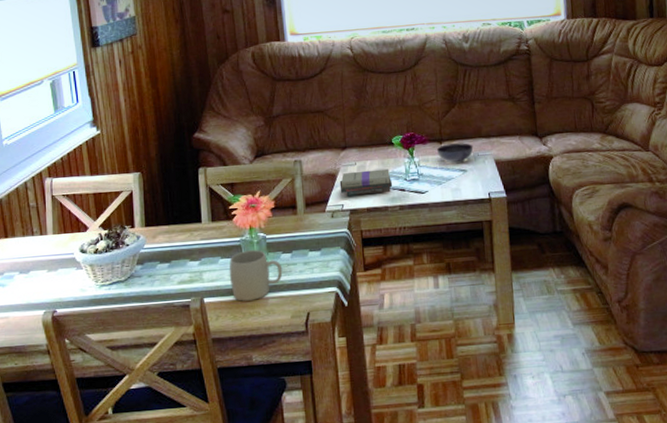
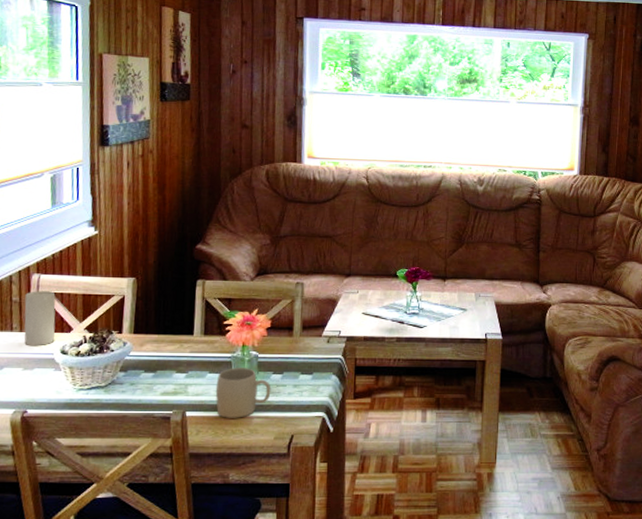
candle: none [41,193,74,249] -> present [24,291,56,347]
books: present [339,168,393,196] -> none [339,299,393,324]
bowl: present [437,143,474,164] -> none [440,282,476,302]

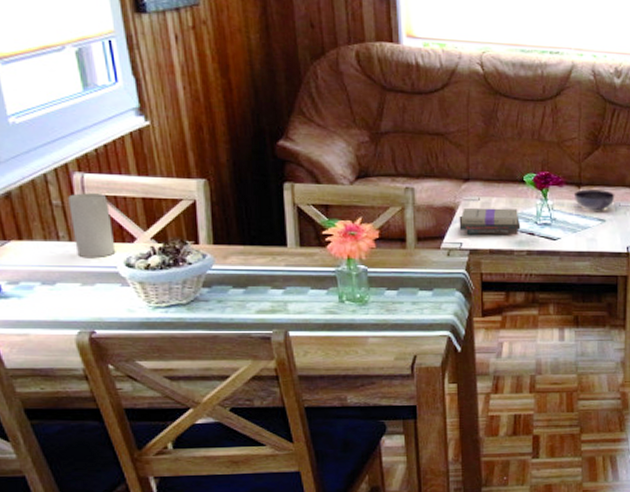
mug: present [215,368,272,418] -> none [320,283,387,338]
books: none [339,299,393,324] -> present [459,207,521,236]
bowl: none [440,282,476,302] -> present [575,189,615,212]

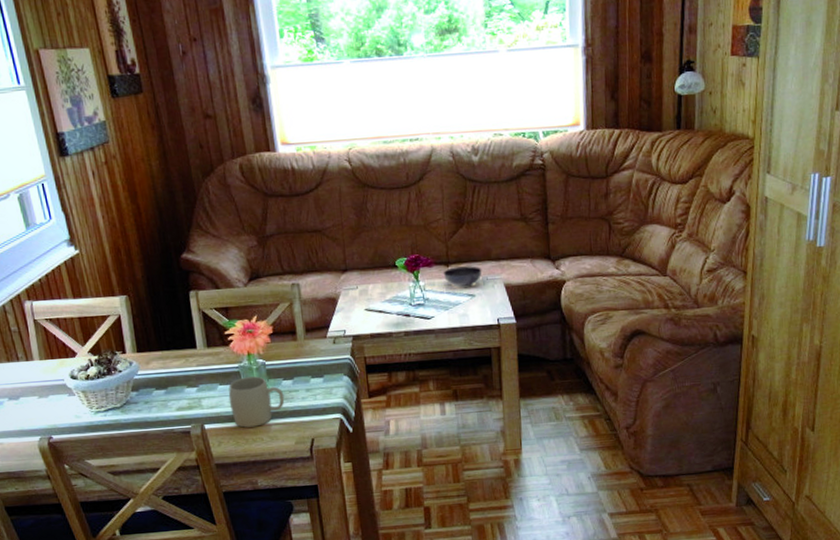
candle: present [68,193,116,259] -> none [22,317,63,375]
mug: none [320,283,387,338] -> present [228,376,285,428]
books: present [459,207,521,236] -> none [340,293,397,322]

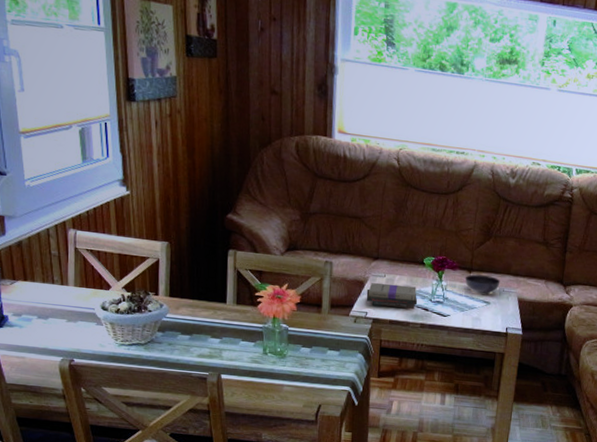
mug: present [228,376,285,428] -> none [248,337,301,385]
books: none [340,293,397,322] -> present [366,283,418,310]

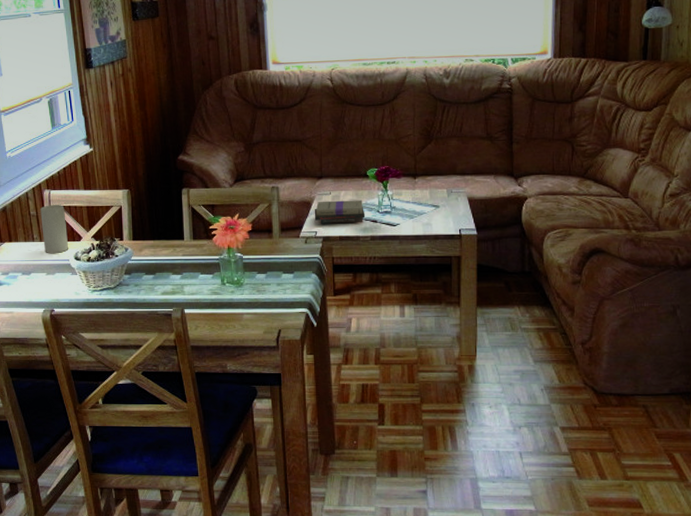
candle: none [63,246,95,301] -> present [40,205,69,254]
bowl: present [465,274,501,295] -> none [411,179,447,199]

